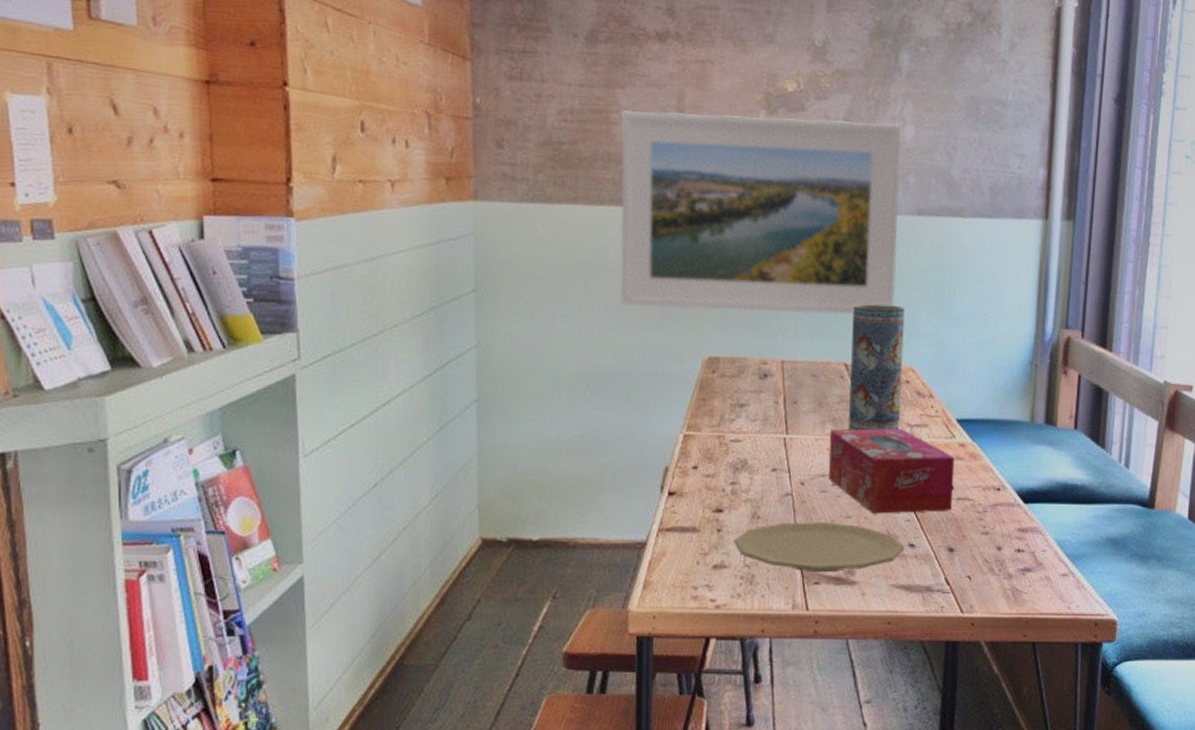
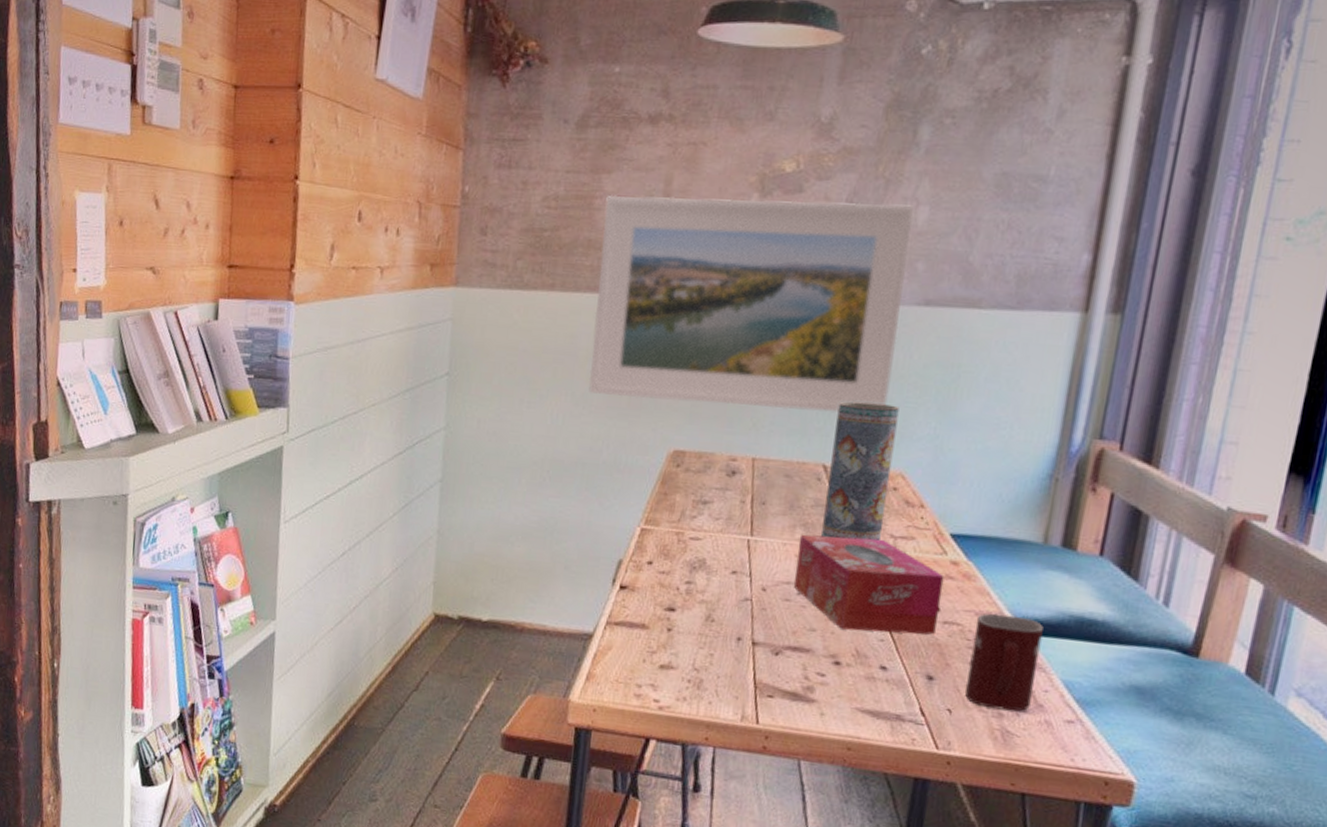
plate: present [734,522,905,573] -> none [684,628,875,688]
mug: none [981,487,1037,571] -> present [965,613,1043,712]

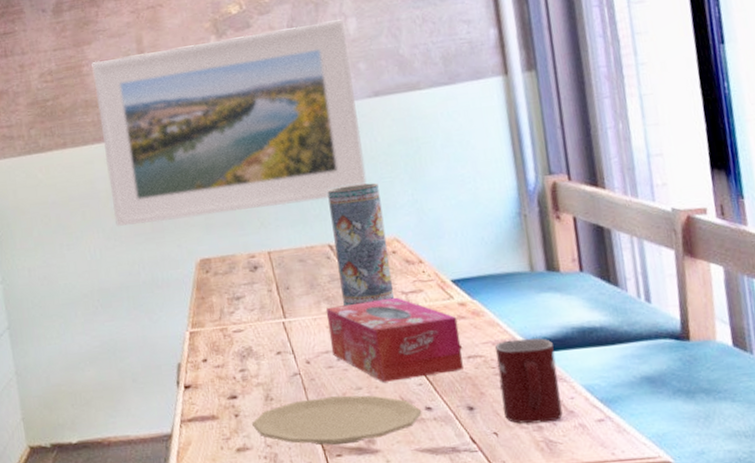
plate: none [684,628,875,688] -> present [252,395,422,446]

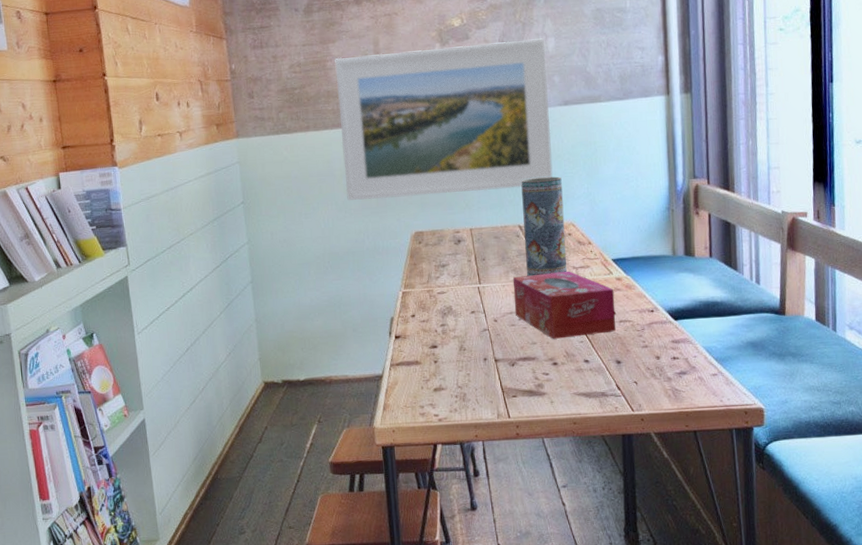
plate: present [252,395,422,446] -> none [448,348,581,389]
mug: present [495,338,563,424] -> none [641,308,687,376]

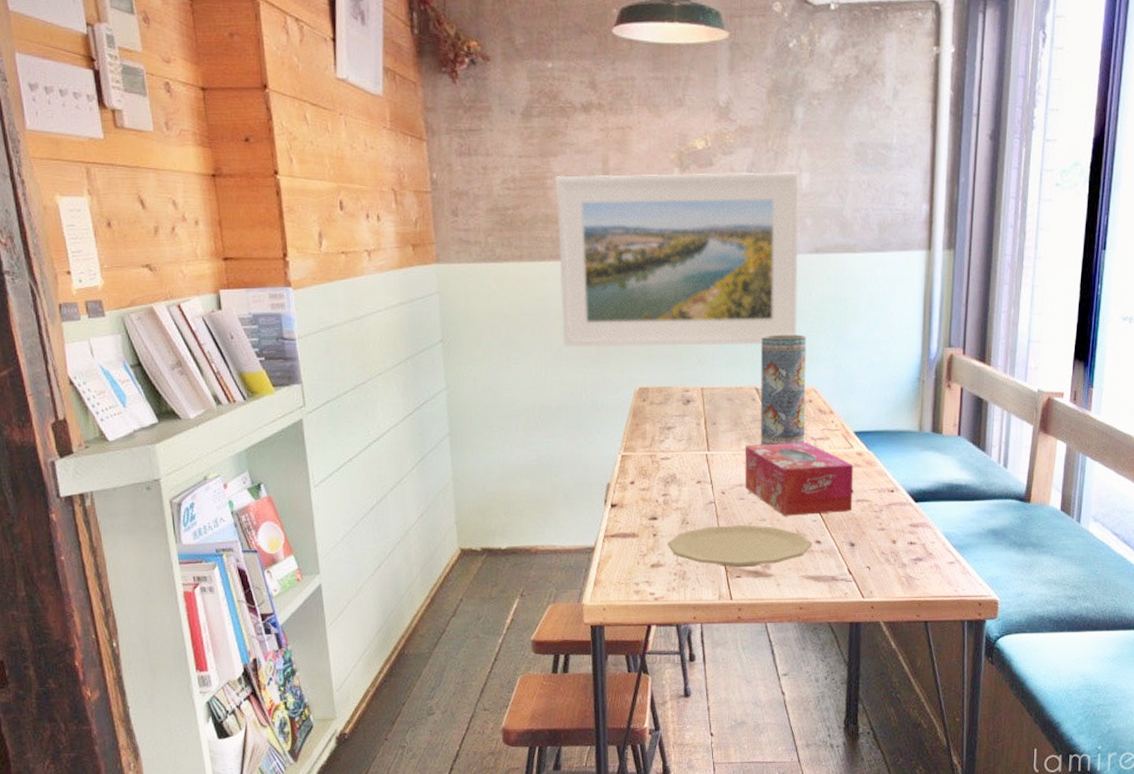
plate: none [448,348,581,389] -> present [668,525,812,568]

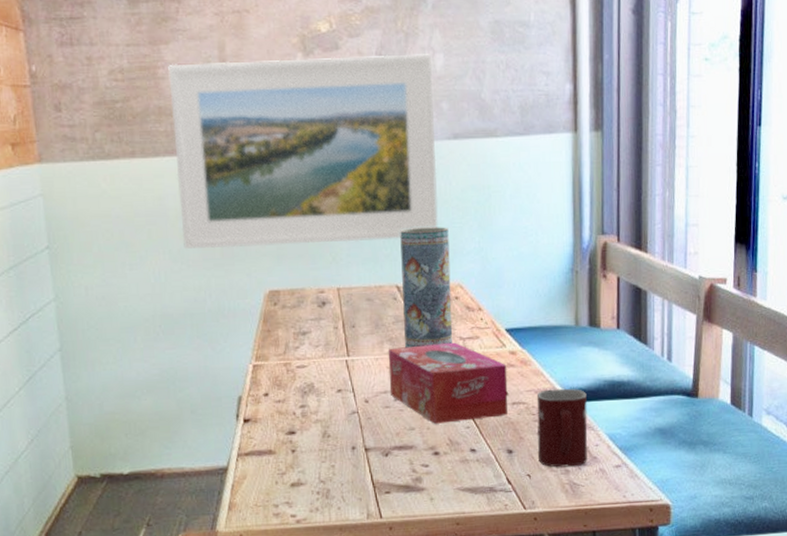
plate: present [668,525,812,568] -> none [308,435,467,483]
mug: none [878,489,926,561] -> present [537,388,588,468]

